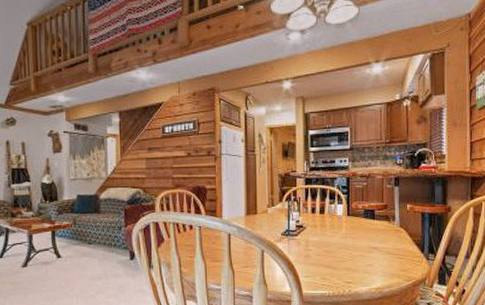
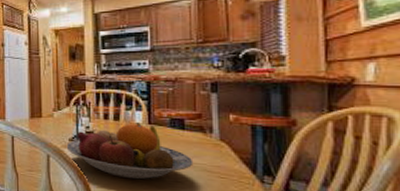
fruit bowl: none [279,215,381,266] -> present [66,123,194,180]

